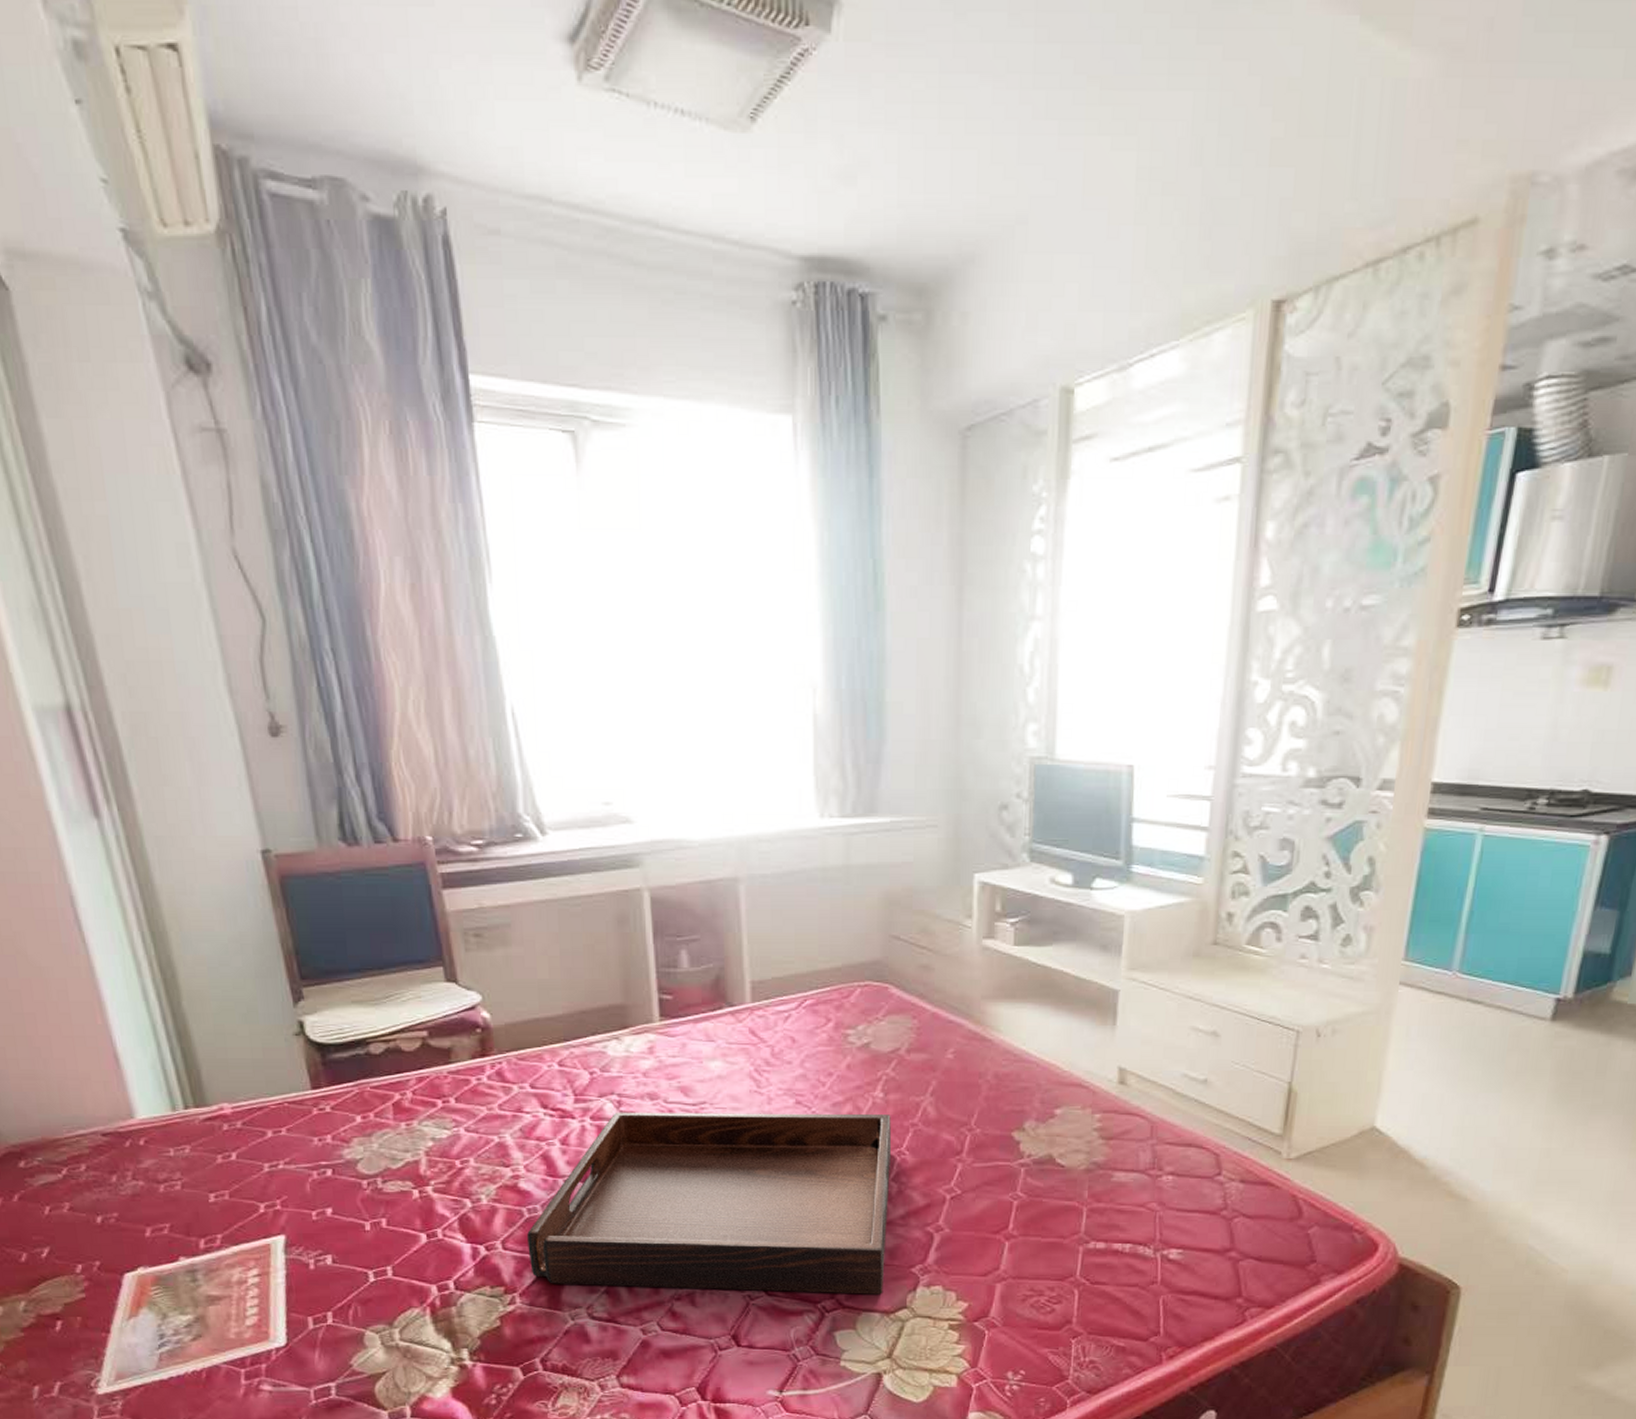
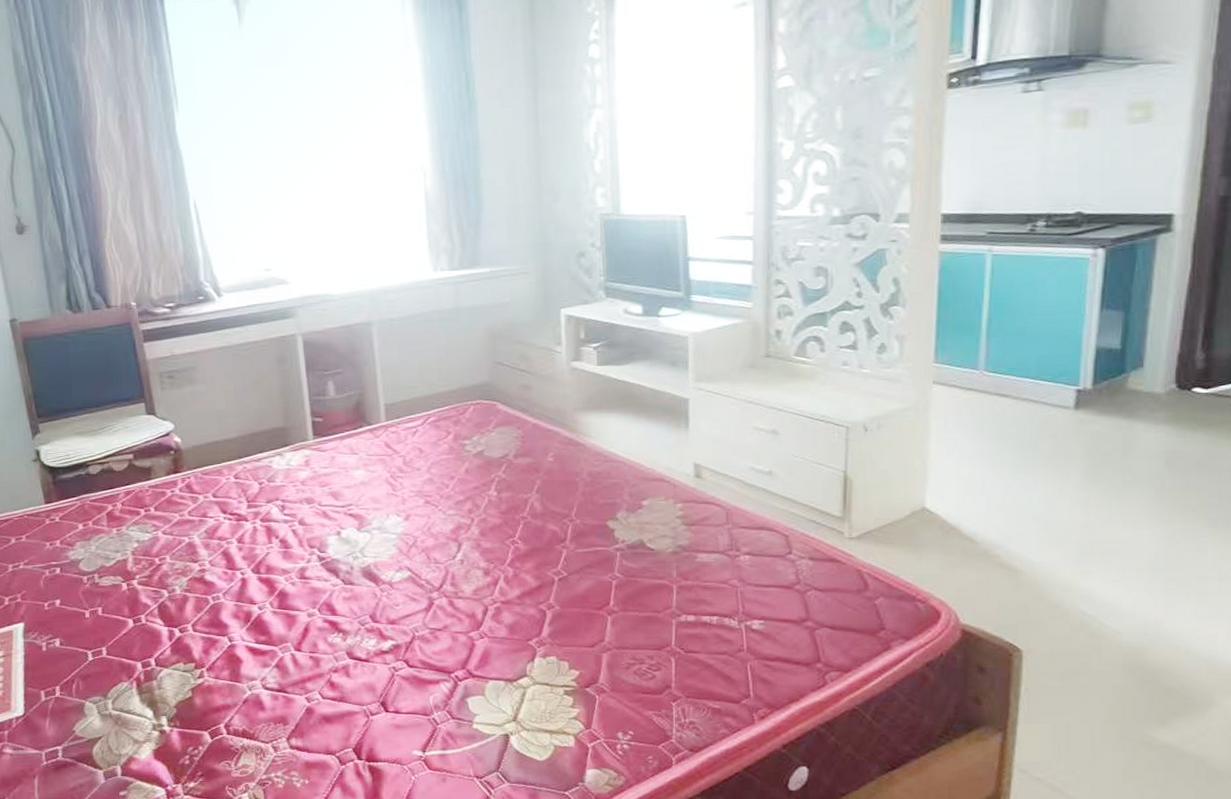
serving tray: present [527,1112,892,1294] -> none [212,510,507,665]

